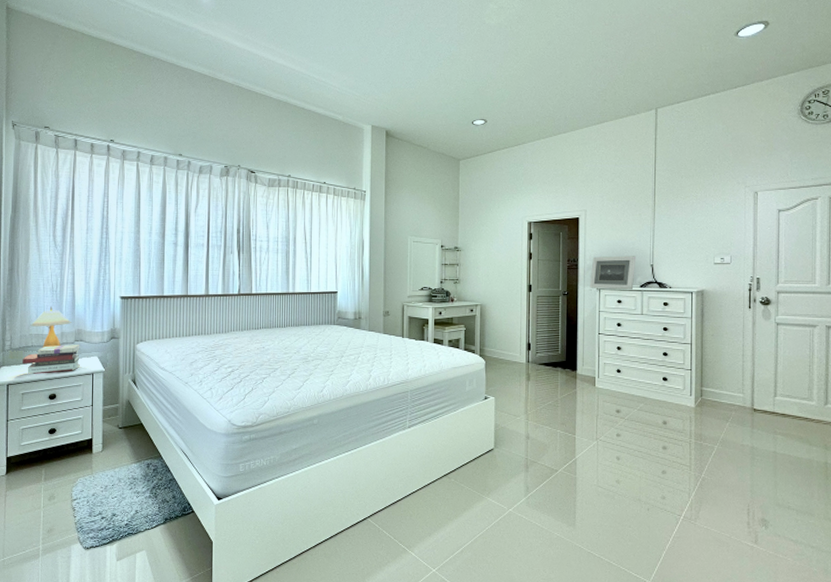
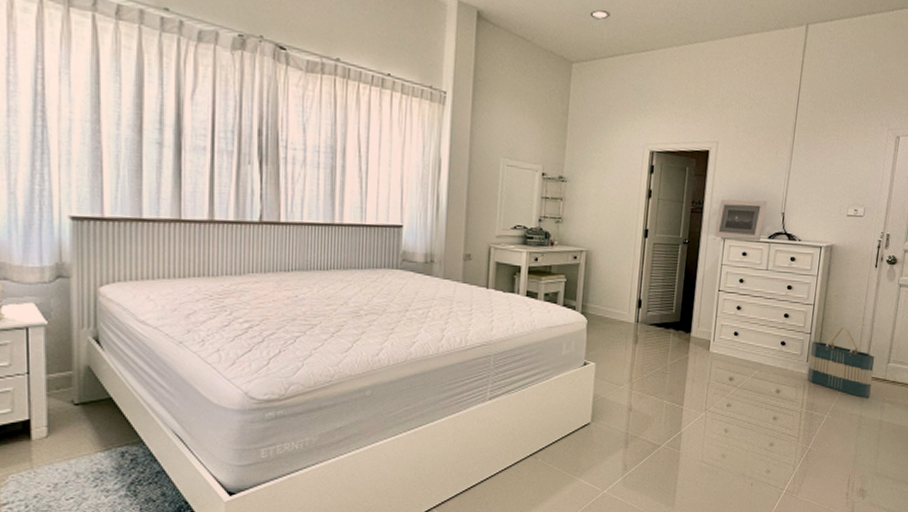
tote bag: none [692,363,760,430] -> present [807,326,875,398]

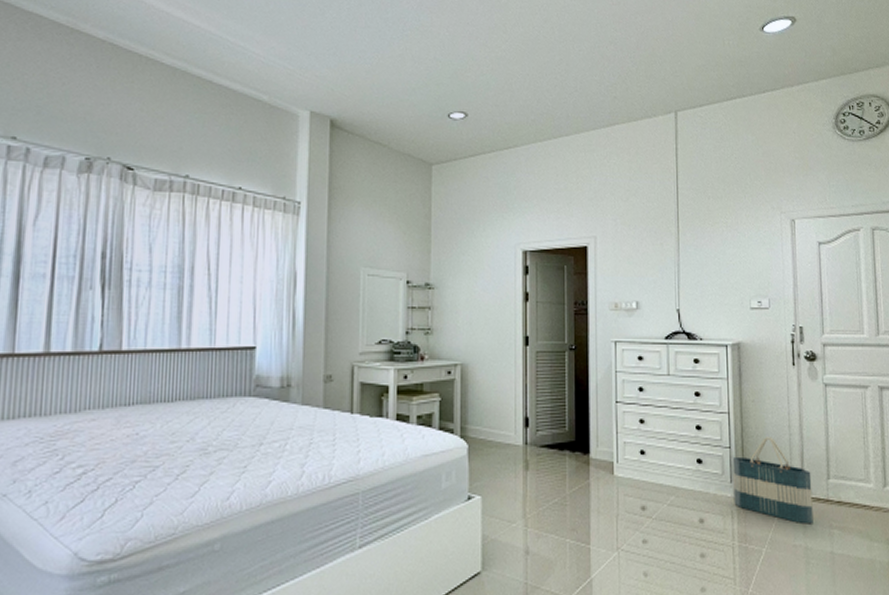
picture frame: present [713,199,768,241] -> none [603,297,659,343]

